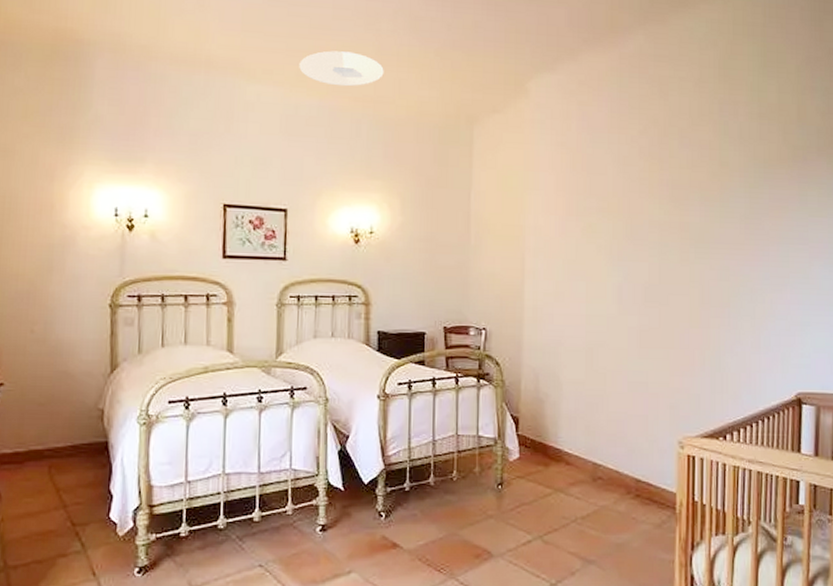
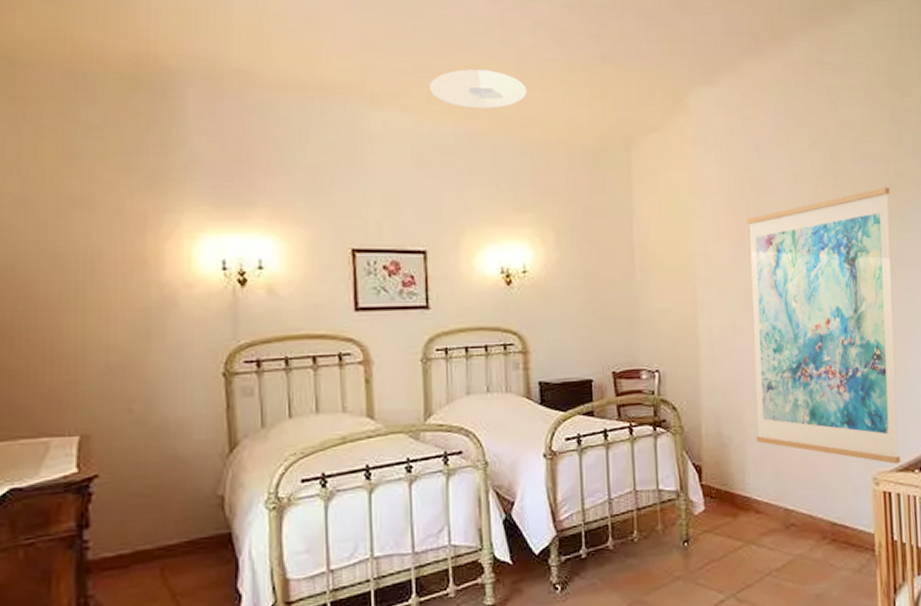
wall art: none [570,173,713,431] -> present [747,187,900,464]

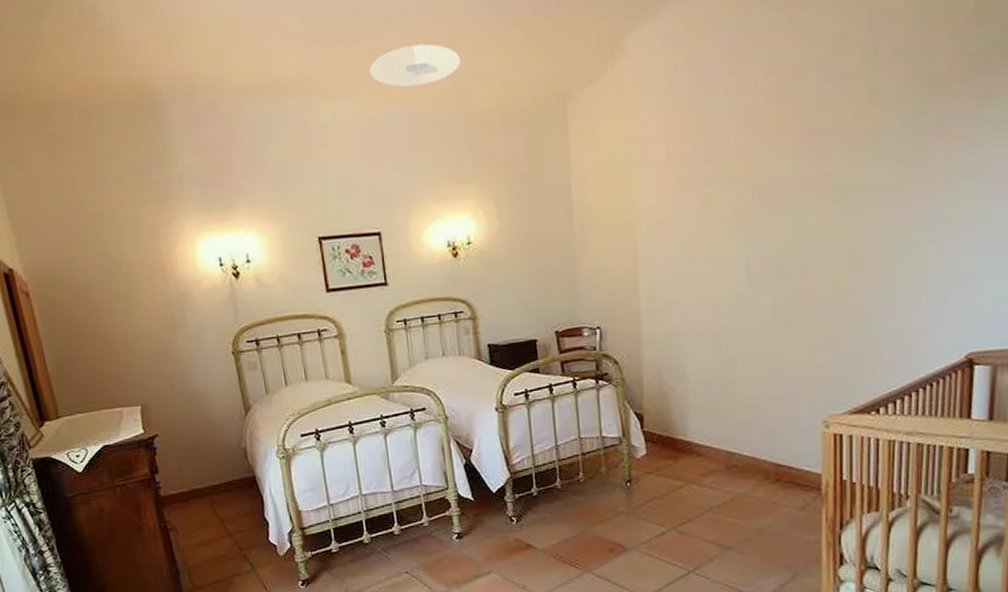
wall art: present [747,187,900,464] -> none [691,108,860,407]

